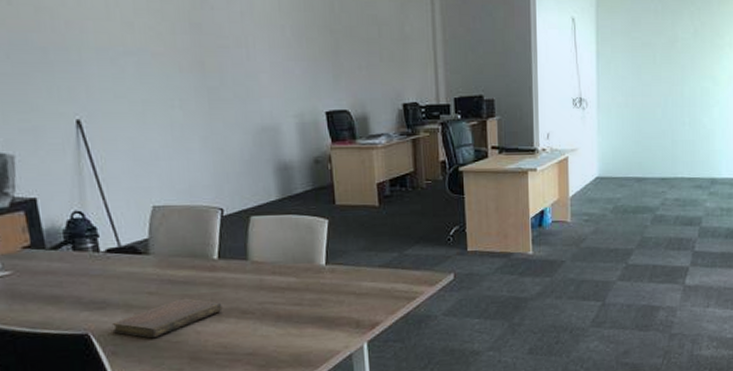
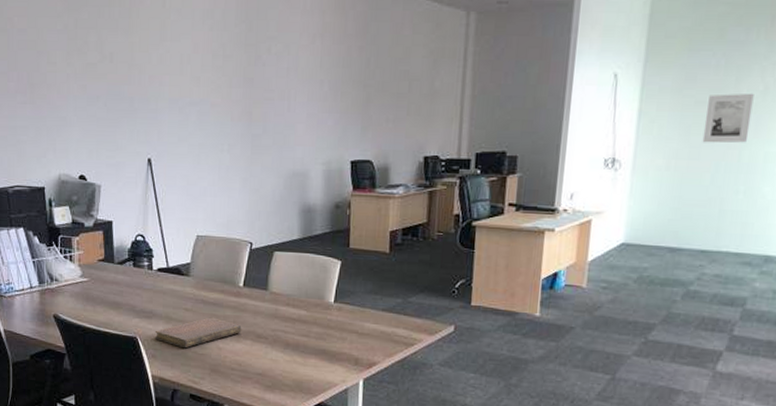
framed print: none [651,35,687,81] -> present [702,93,754,143]

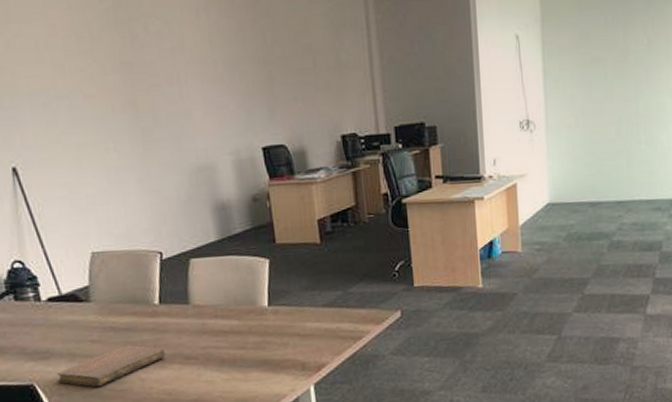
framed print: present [702,93,754,143] -> none [602,47,641,98]

